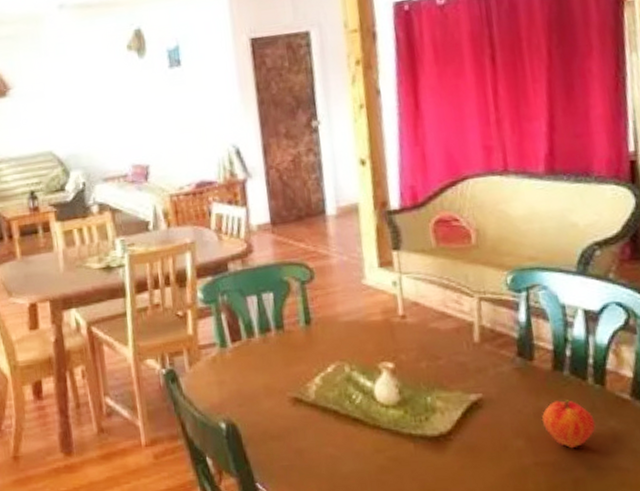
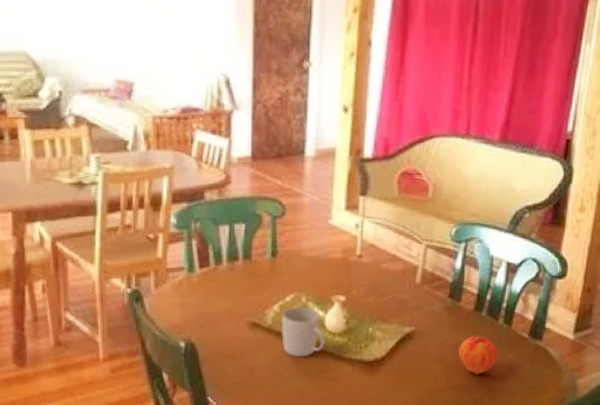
mug: none [325,377,380,435] -> present [281,306,326,358]

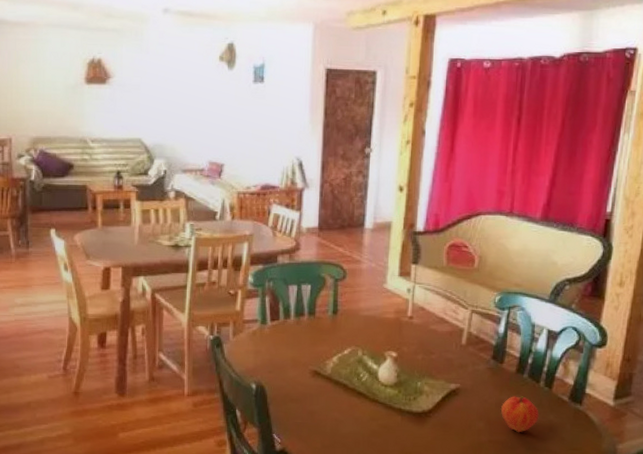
mug: present [281,306,326,358] -> none [339,359,379,405]

